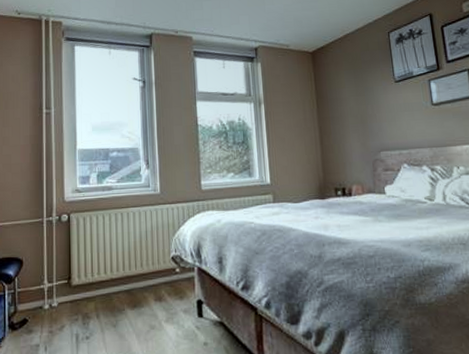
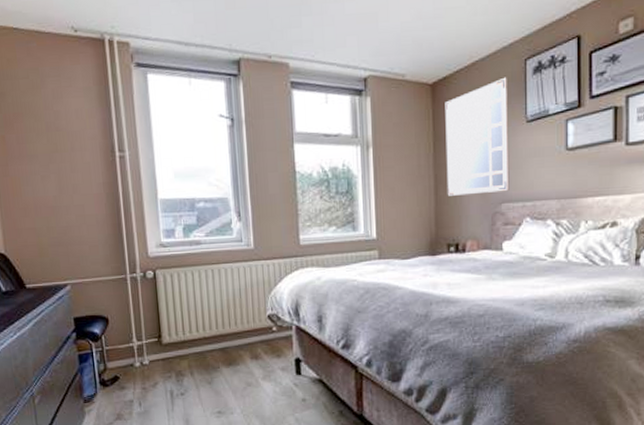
mirror: none [324,46,386,145] -> present [445,77,510,196]

